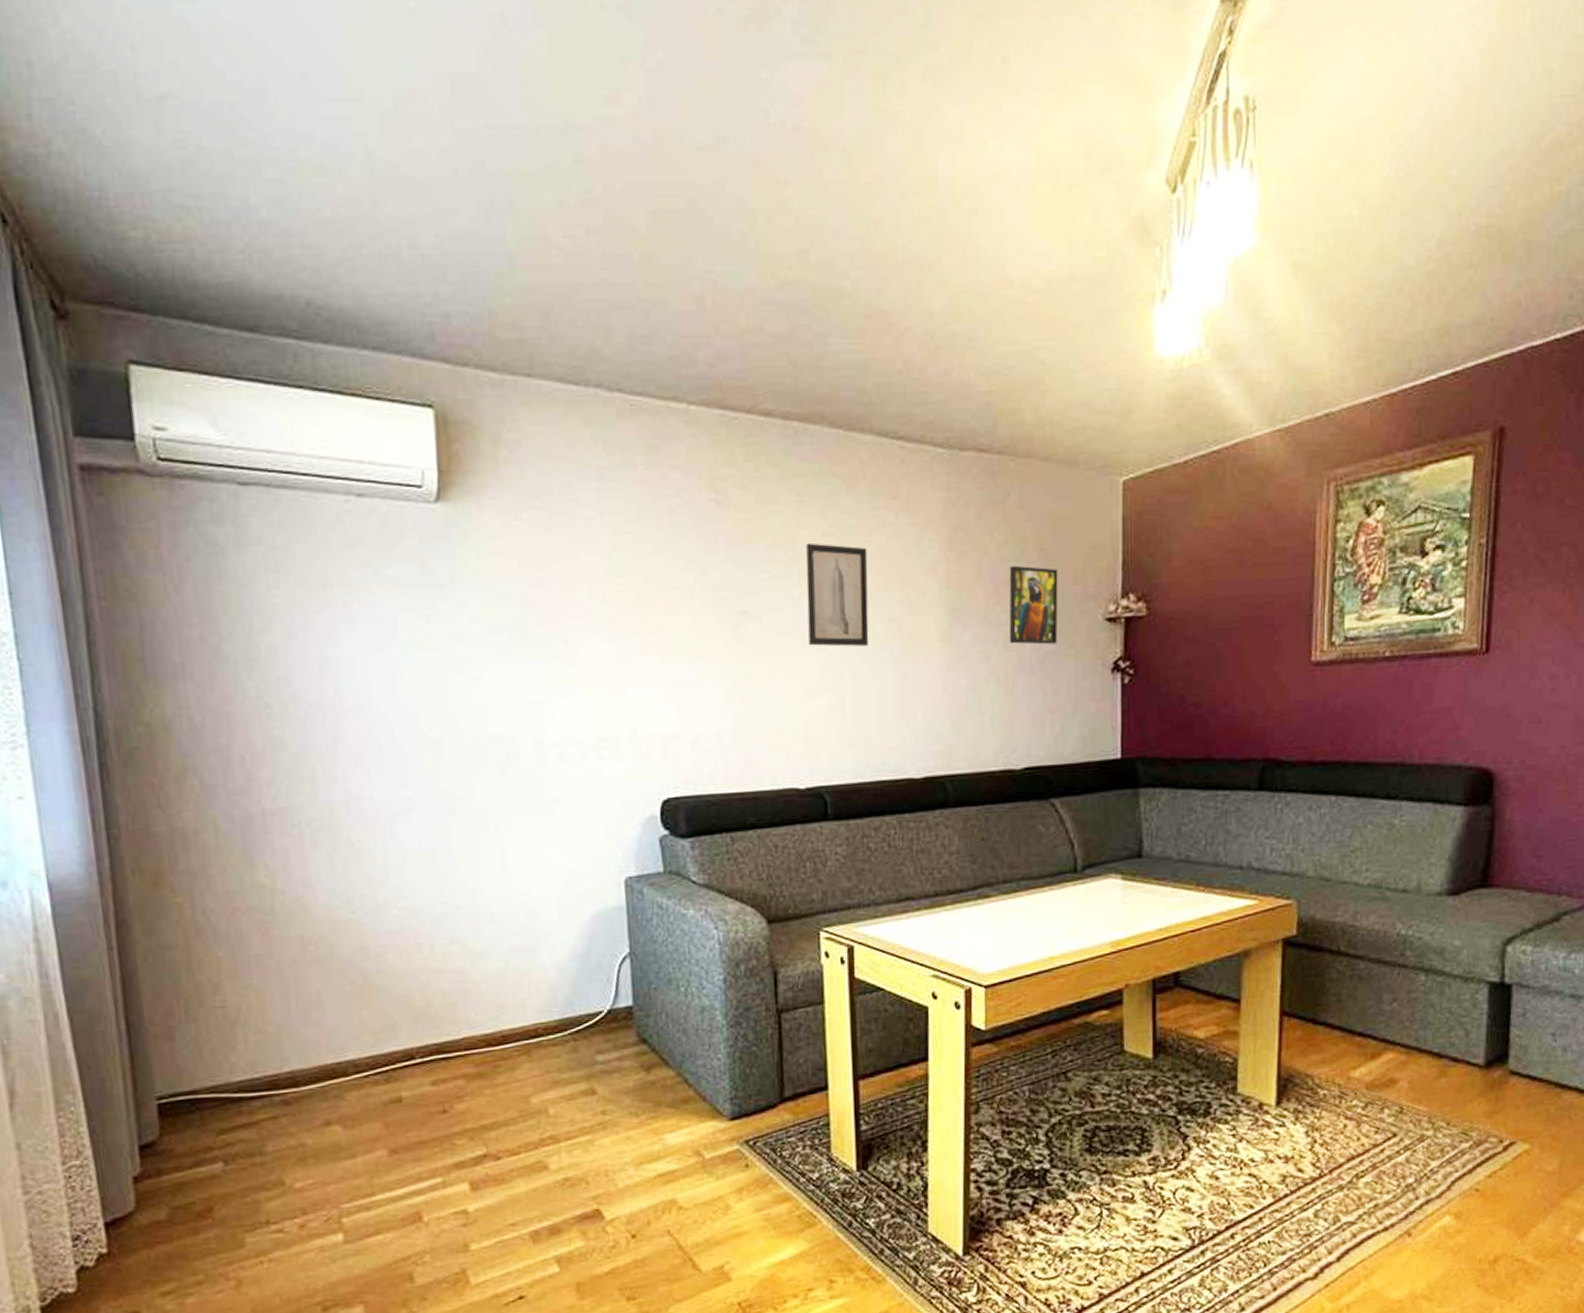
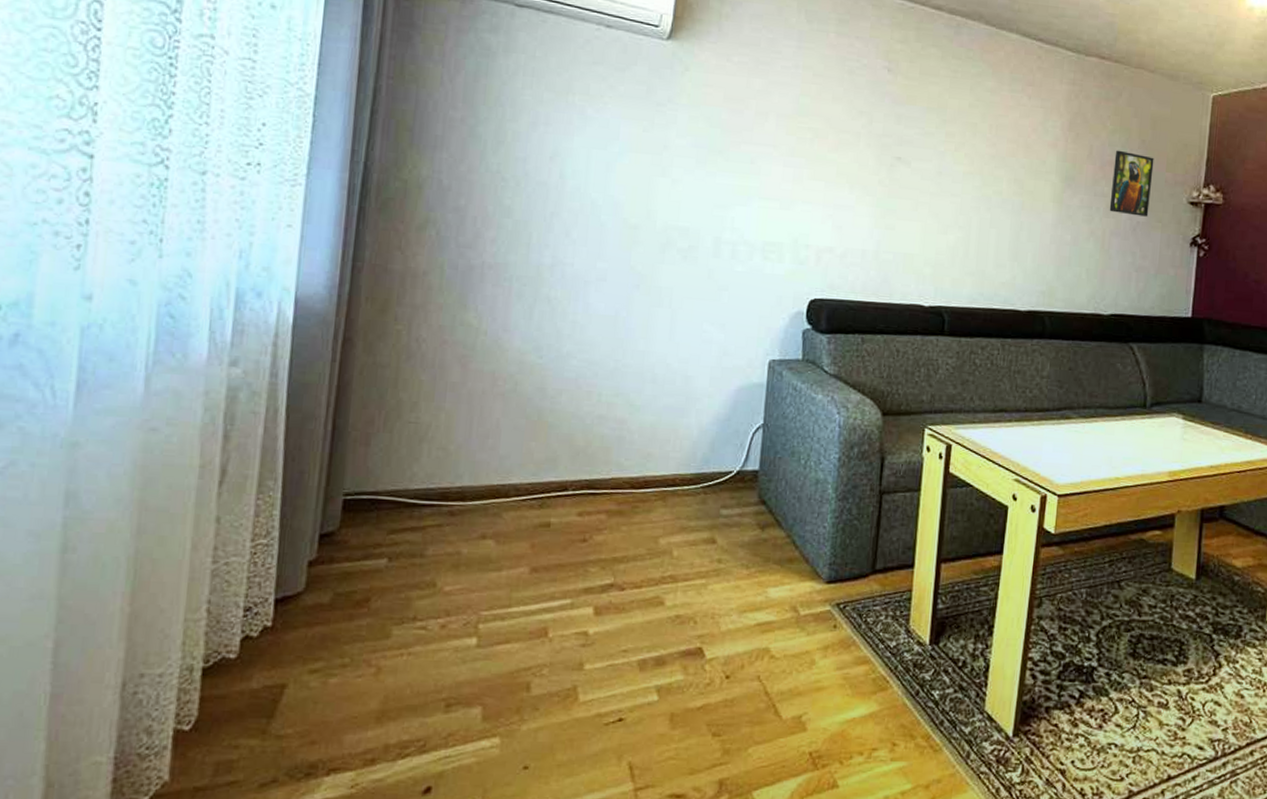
wall art: present [806,542,869,647] -> none [947,110,1003,197]

